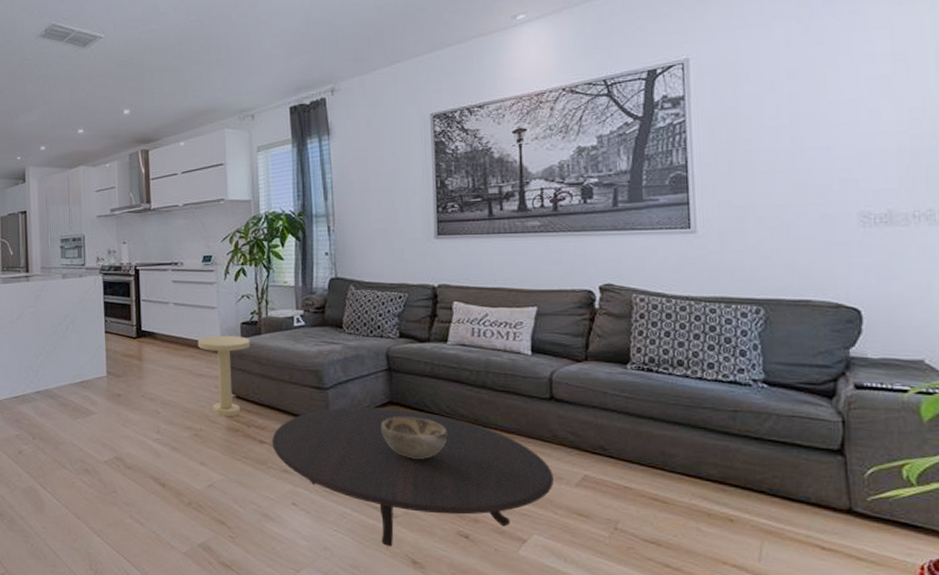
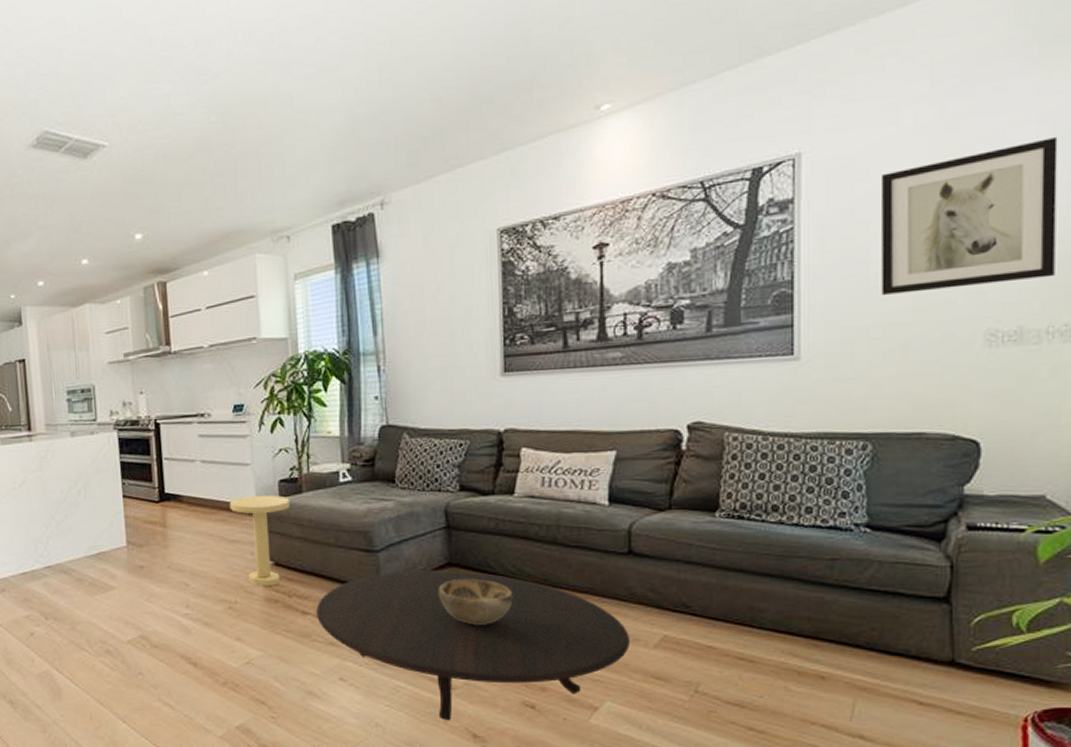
wall art: none [758,52,917,179] -> present [880,137,1058,295]

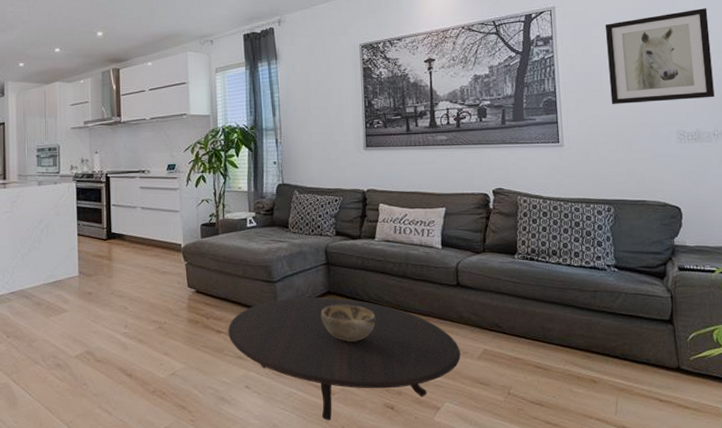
side table: present [229,495,291,586] -> none [162,235,210,310]

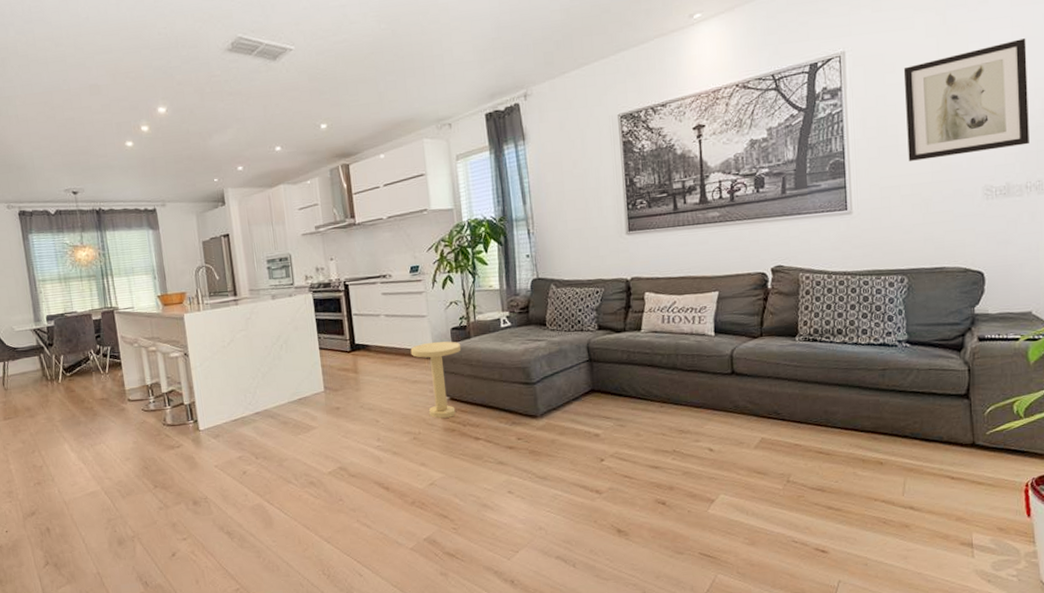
side table: none [162,235,210,310] -> present [410,341,462,419]
table: present [228,297,461,420] -> none [486,395,736,520]
decorative bowl: present [320,305,376,341] -> none [584,401,644,440]

